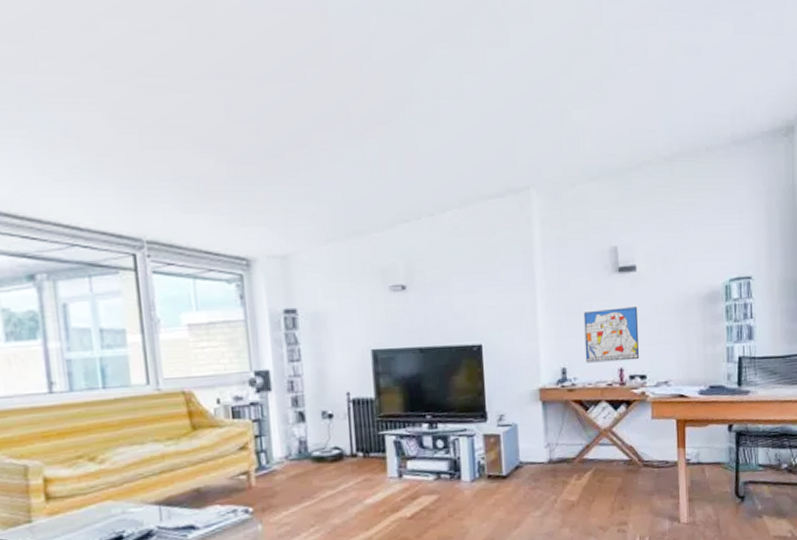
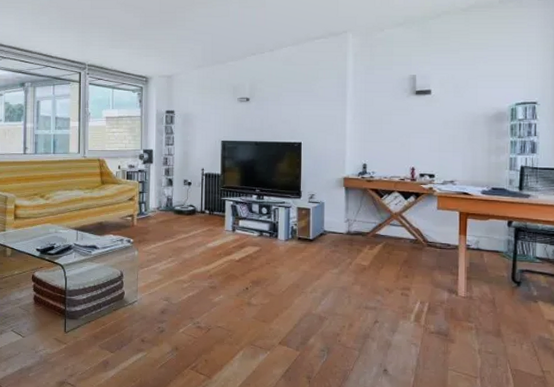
wall art: present [583,307,640,363] -> none [383,121,431,162]

